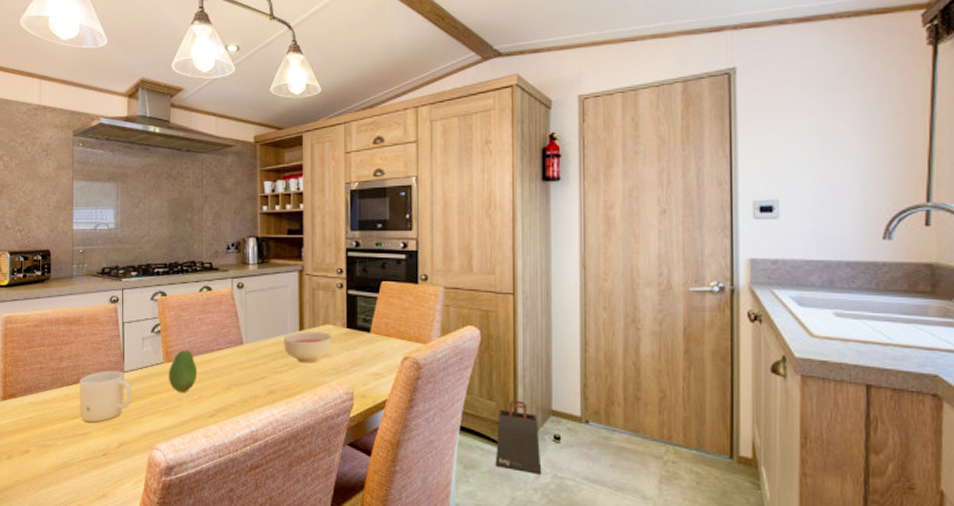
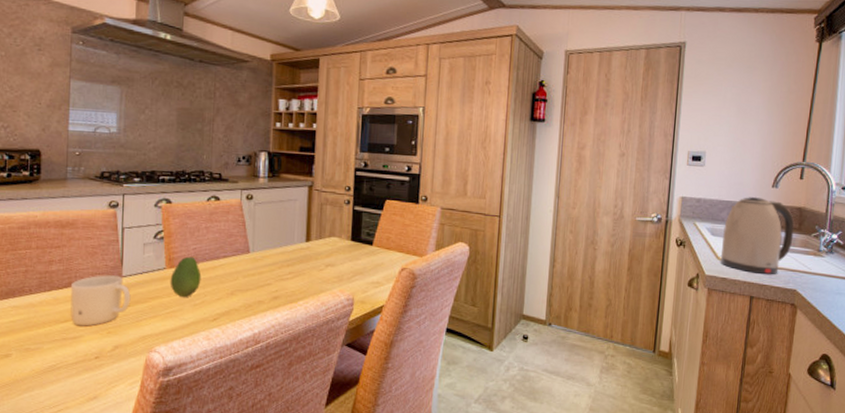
bowl: present [283,331,332,363] -> none [290,242,336,272]
shopping bag: present [495,400,542,475] -> none [473,306,512,368]
kettle: none [814,254,925,356] -> present [720,197,795,275]

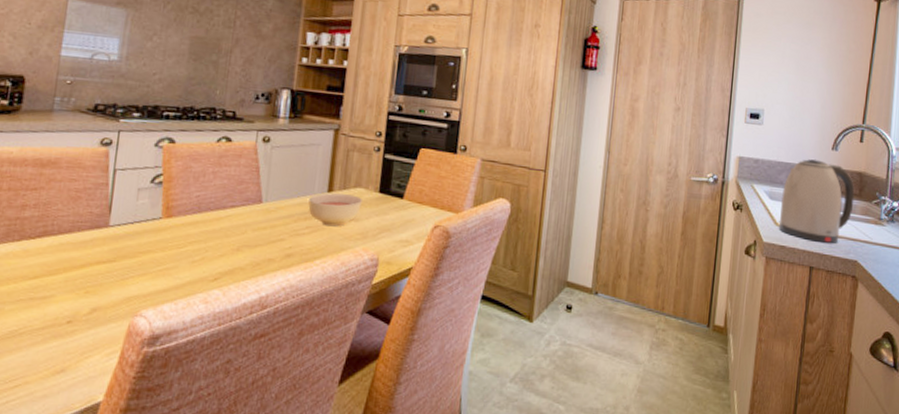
mug: present [70,275,131,326] -> none [41,223,118,284]
fruit: present [170,256,202,297] -> none [165,205,204,252]
bowl: none [290,242,336,272] -> present [308,193,362,227]

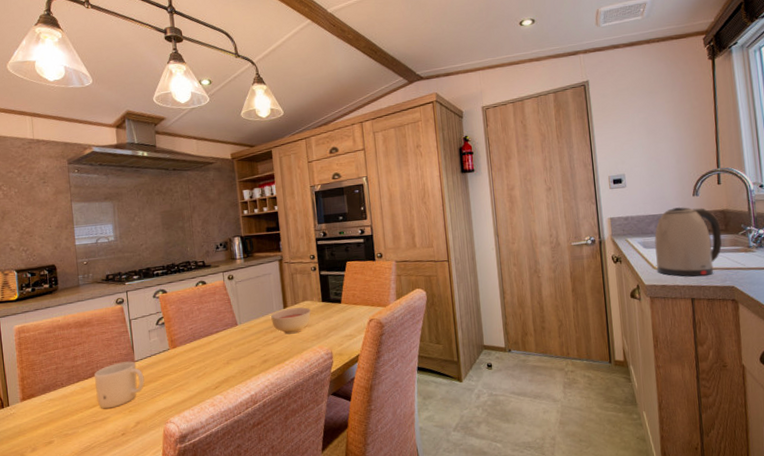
mug: none [41,223,118,284] -> present [93,361,145,409]

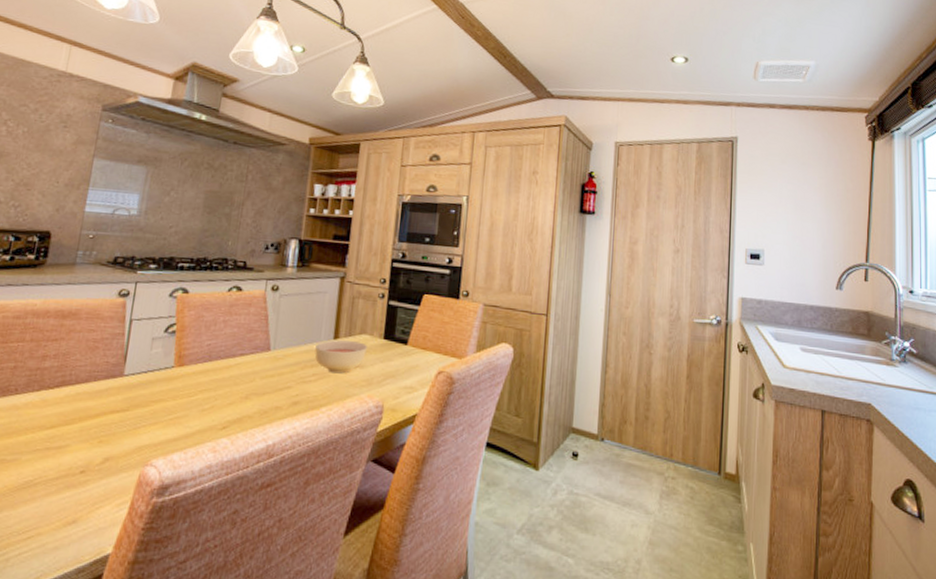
mug: present [93,361,145,409] -> none [58,373,131,434]
kettle: present [654,207,722,277] -> none [786,299,863,386]

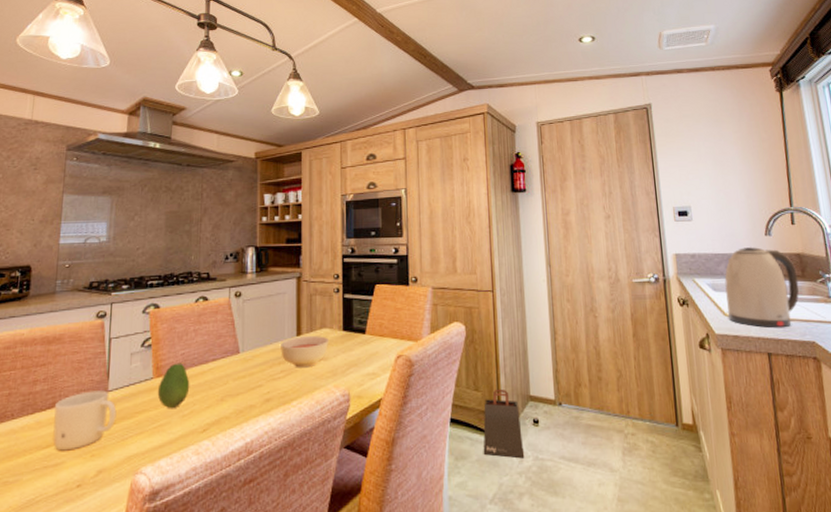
mug: none [58,373,131,434] -> present [53,390,117,451]
fruit: none [177,353,214,401] -> present [157,363,190,408]
shopping bag: none [516,417,560,491] -> present [483,389,525,459]
kettle: none [786,299,863,386] -> present [724,247,799,328]

